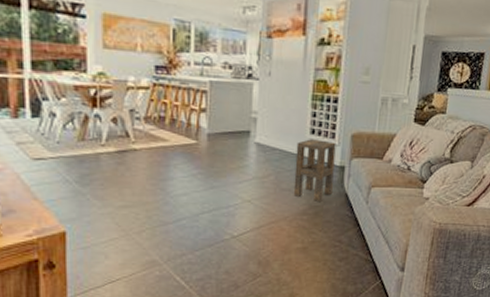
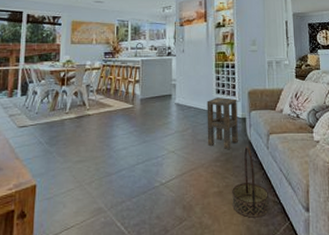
basket: none [317,199,362,276] -> present [232,146,270,218]

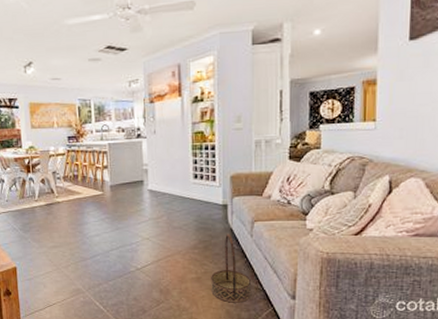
side table: present [207,97,238,149] -> none [183,183,218,237]

